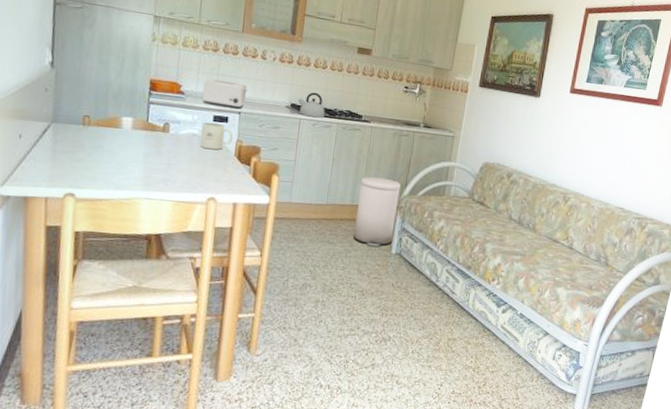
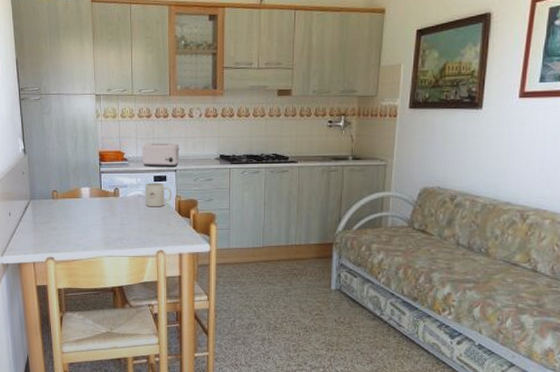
kettle: present [298,92,326,118] -> none [226,141,253,165]
pedal bin: present [353,176,401,247] -> none [291,216,334,284]

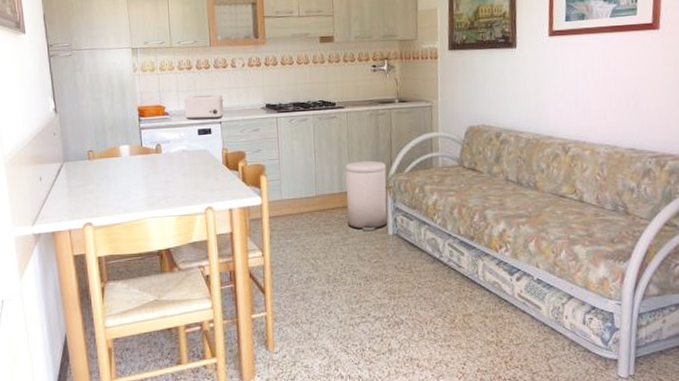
mug: present [144,183,172,207] -> none [188,136,218,162]
pedal bin: none [291,216,334,284] -> present [345,160,387,231]

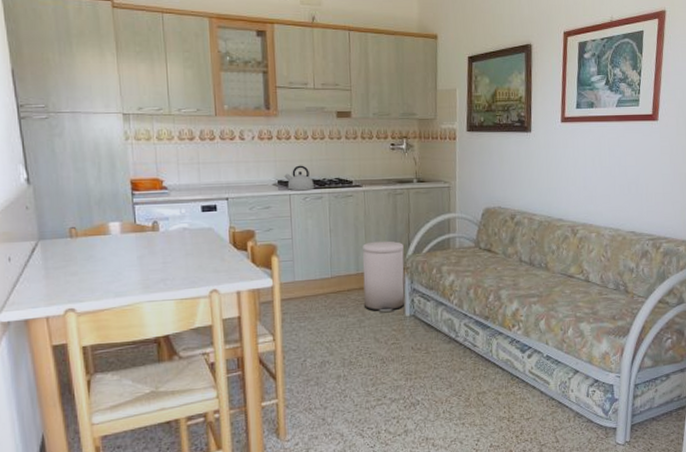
toaster: present [184,94,224,120] -> none [185,168,232,196]
kettle: none [271,89,300,114] -> present [284,165,315,191]

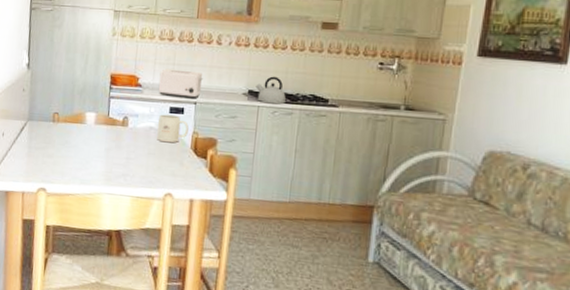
toaster: none [185,168,232,196] -> present [158,69,203,99]
mug: none [190,213,224,242] -> present [157,114,189,143]
pedal bin: present [362,240,405,312] -> none [320,169,377,253]

